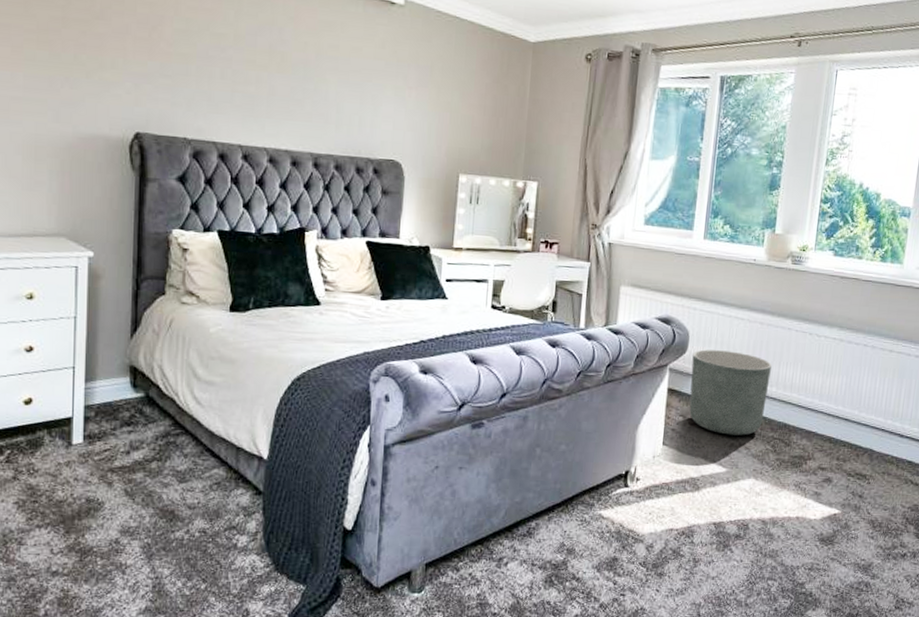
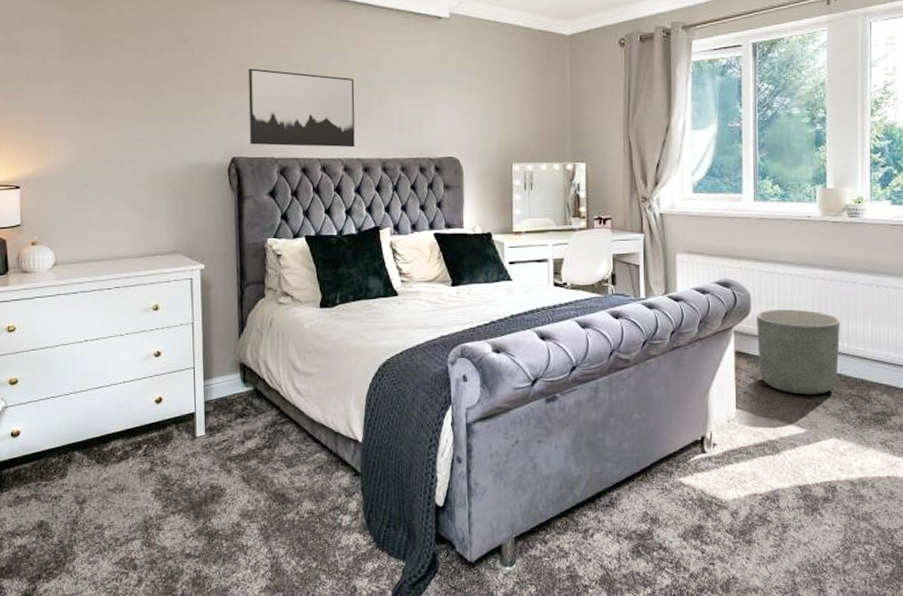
wall art: none [158,31,289,137] -> present [248,68,355,148]

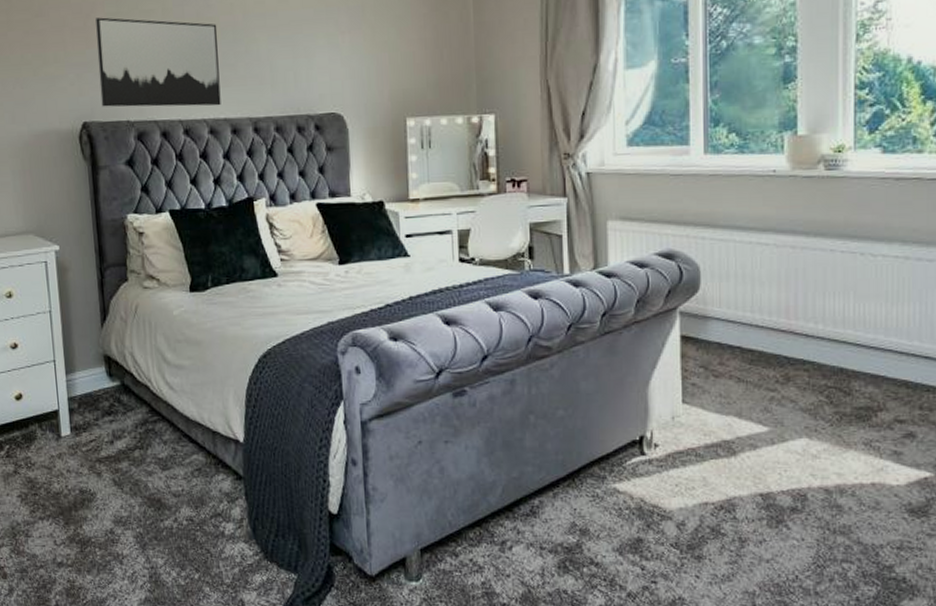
planter: present [756,309,840,395] -> none [707,284,813,386]

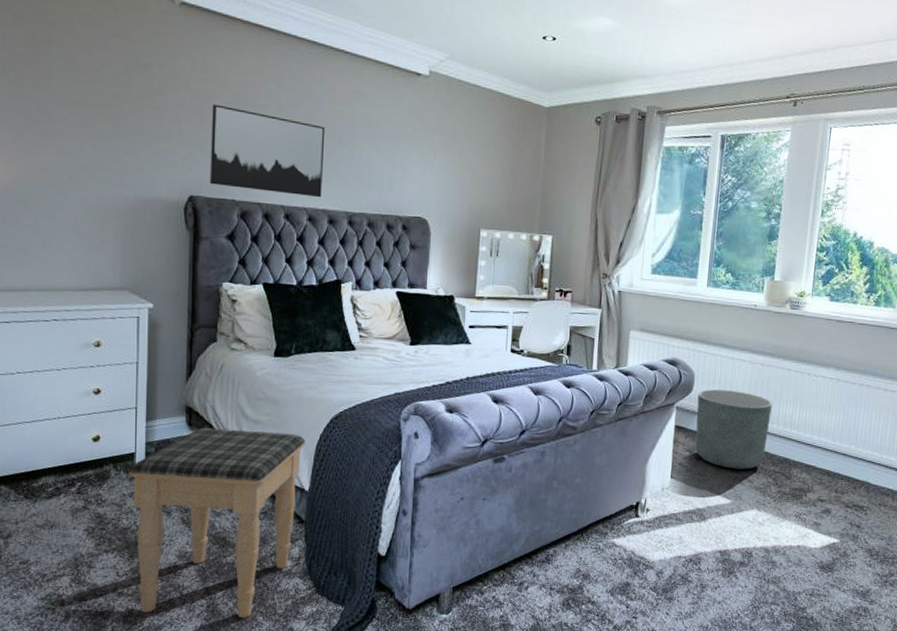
footstool: none [54,377,234,589] -> present [128,428,305,618]
planter: none [707,284,813,386] -> present [695,389,772,470]

